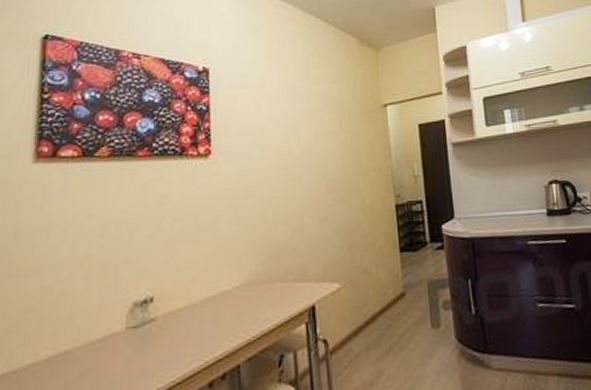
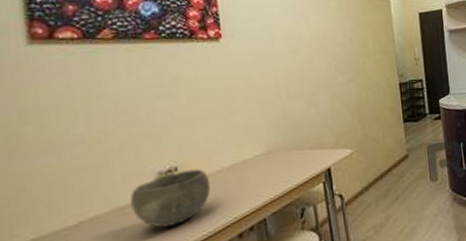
bowl: none [101,300,185,369] -> present [129,168,211,228]

